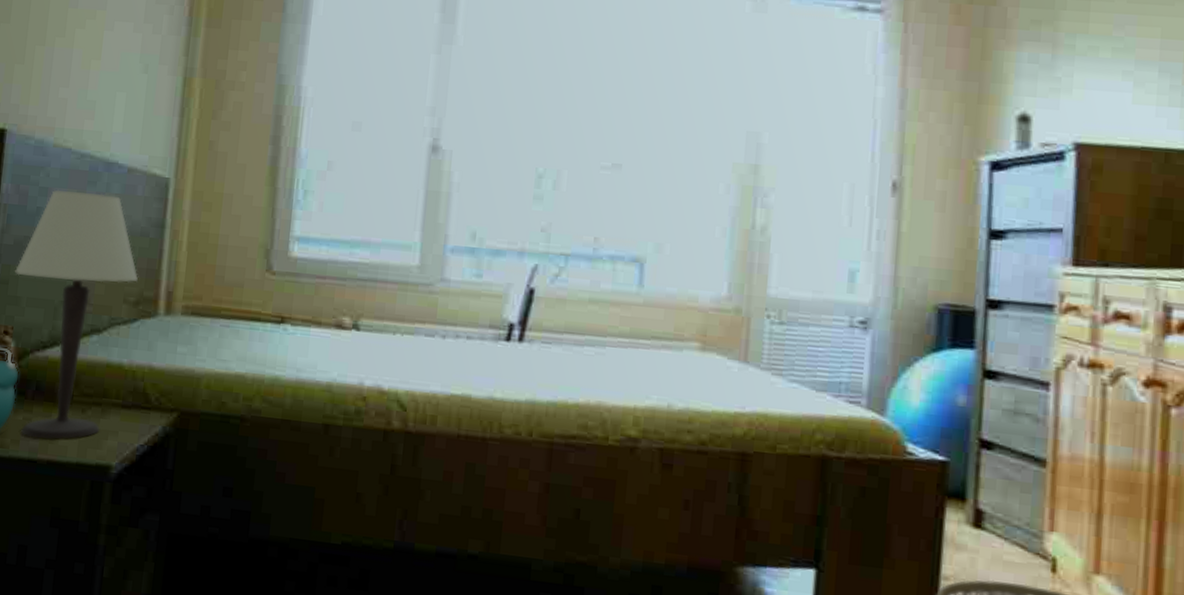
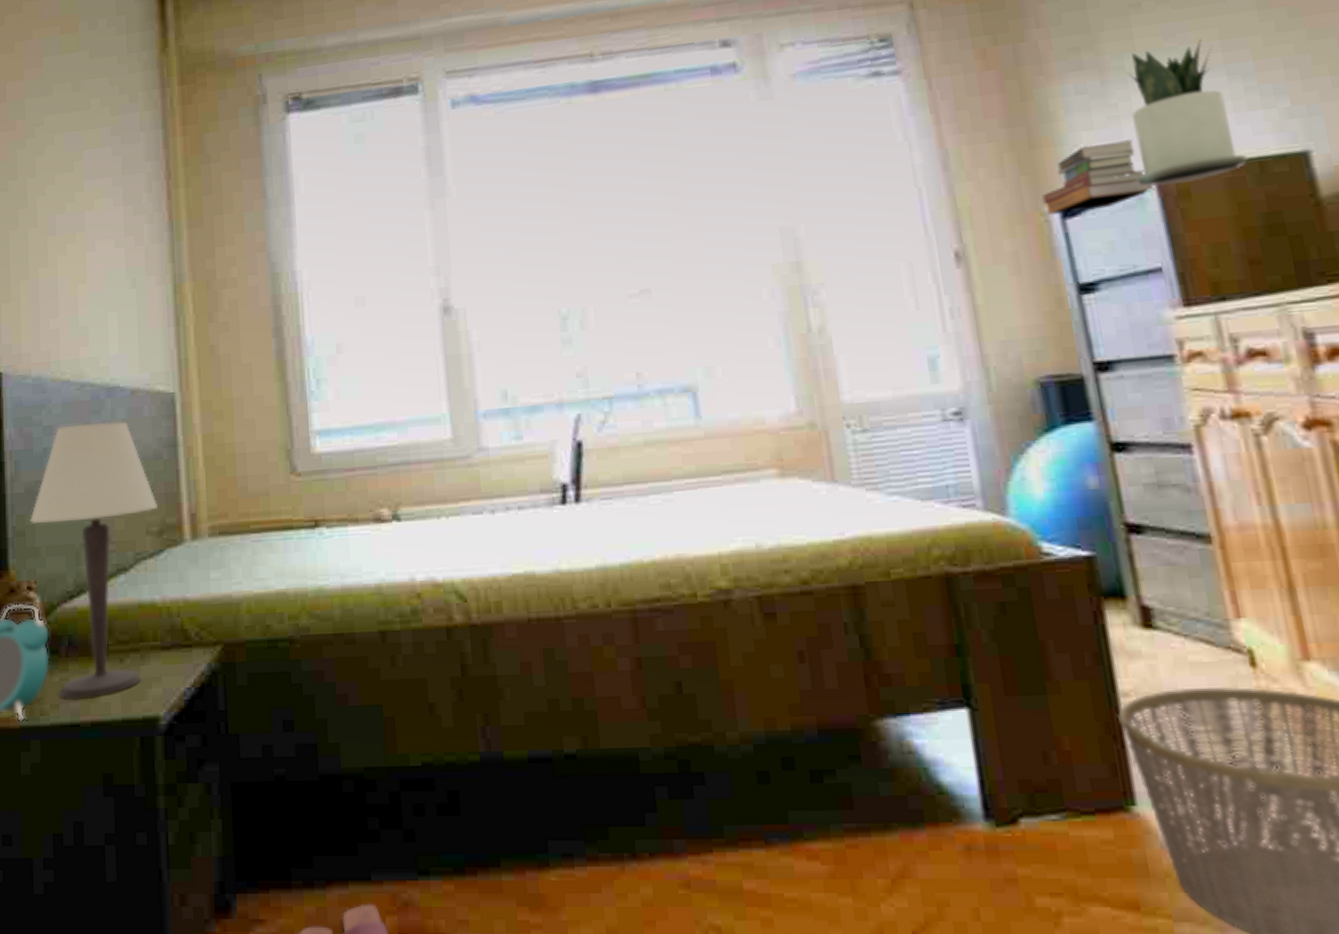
books: none [978,110,1074,168] -> present [1042,139,1155,215]
planter: none [1059,35,1158,159] -> present [1126,40,1248,187]

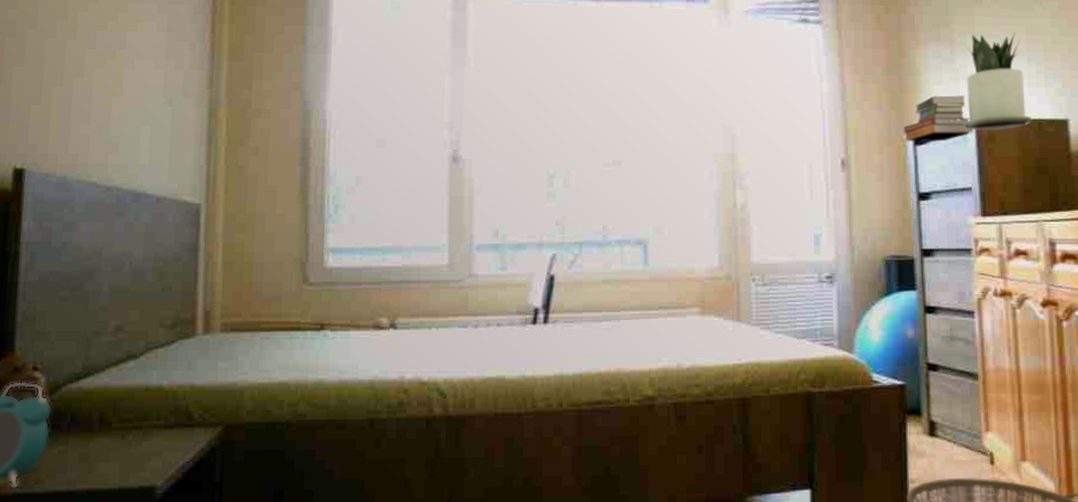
table lamp: present [30,421,158,699] -> none [42,223,174,469]

